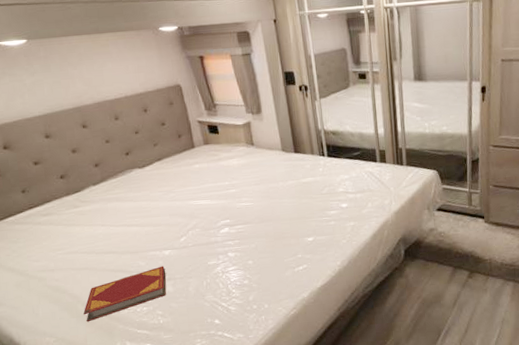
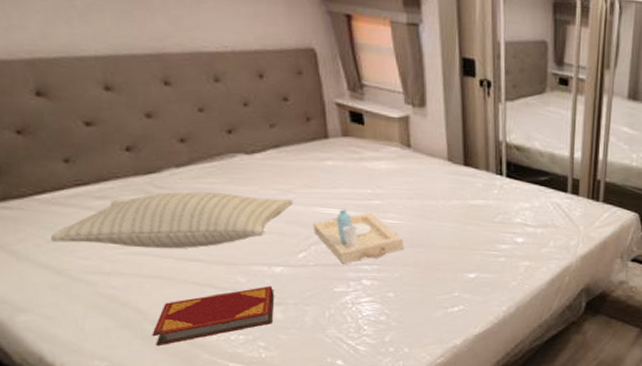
pillow: none [14,198,174,251] -> present [50,191,293,249]
serving tray: none [189,199,257,243] -> present [313,209,404,265]

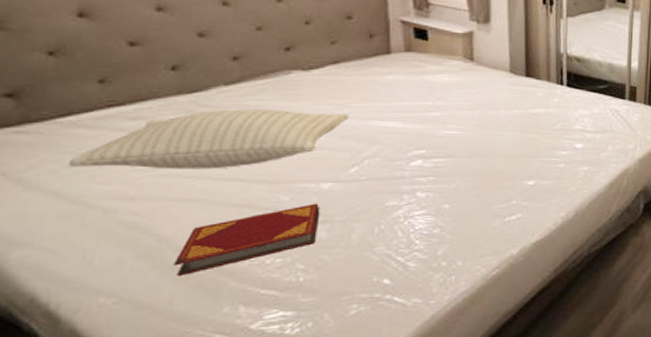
serving tray: present [313,209,404,265] -> none [368,122,462,178]

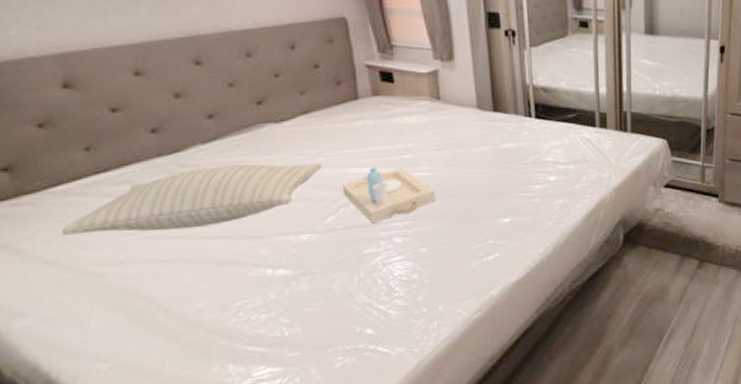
hardback book: present [174,203,320,277] -> none [164,255,300,338]
serving tray: none [368,122,462,178] -> present [342,167,436,225]

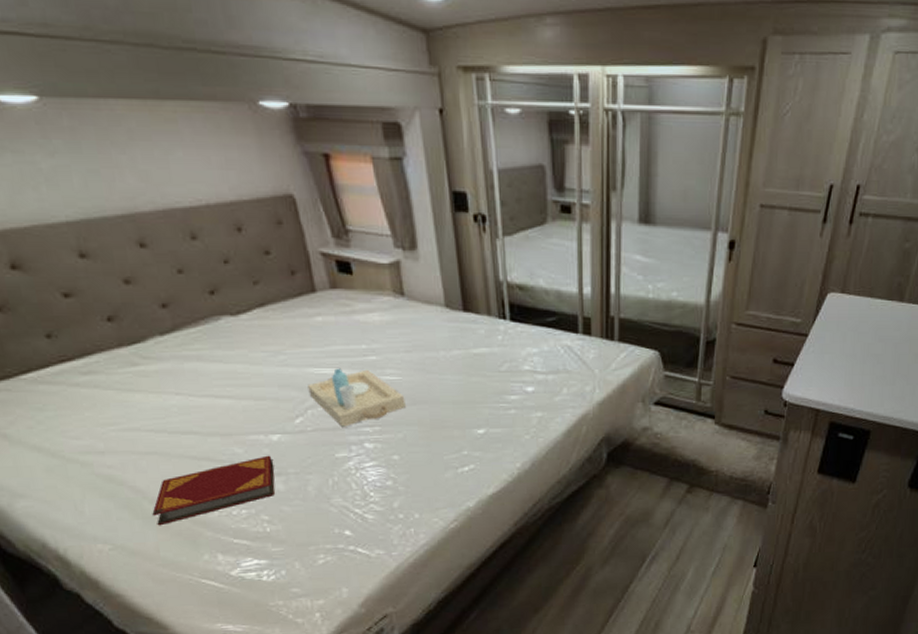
pillow: present [60,163,322,235] -> none [40,359,285,424]
hardback book: none [164,255,300,338] -> present [152,455,275,526]

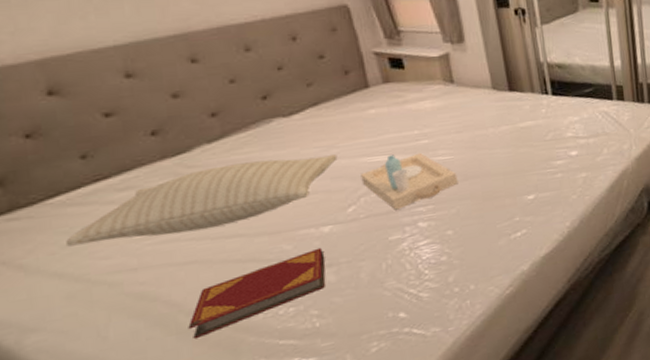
pillow: none [40,359,285,424] -> present [65,154,338,247]

